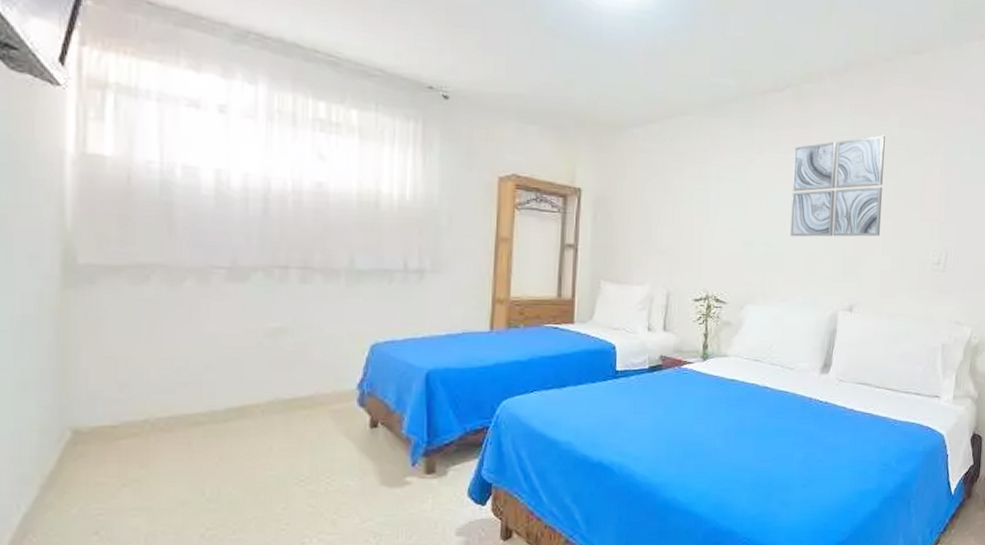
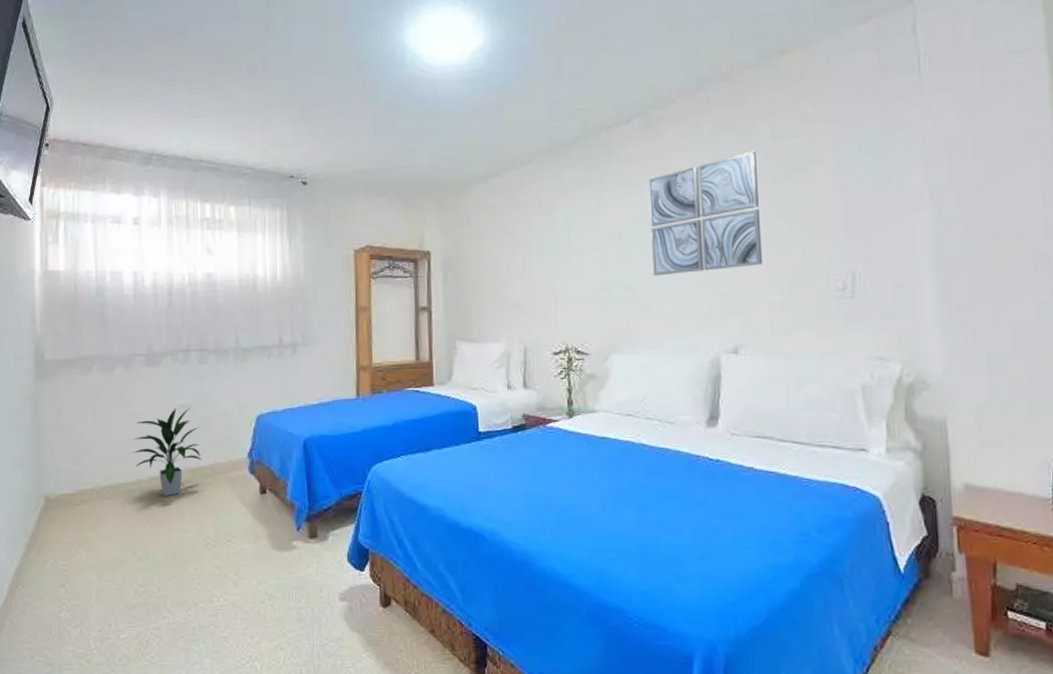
indoor plant: none [204,331,299,429] -> present [132,407,202,496]

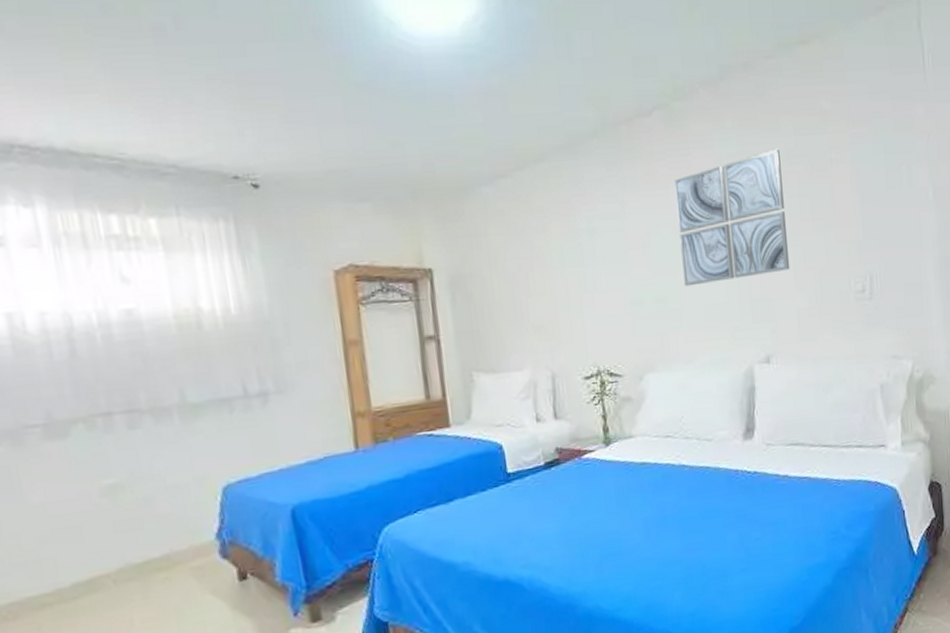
indoor plant: present [132,407,202,496] -> none [40,487,150,604]

